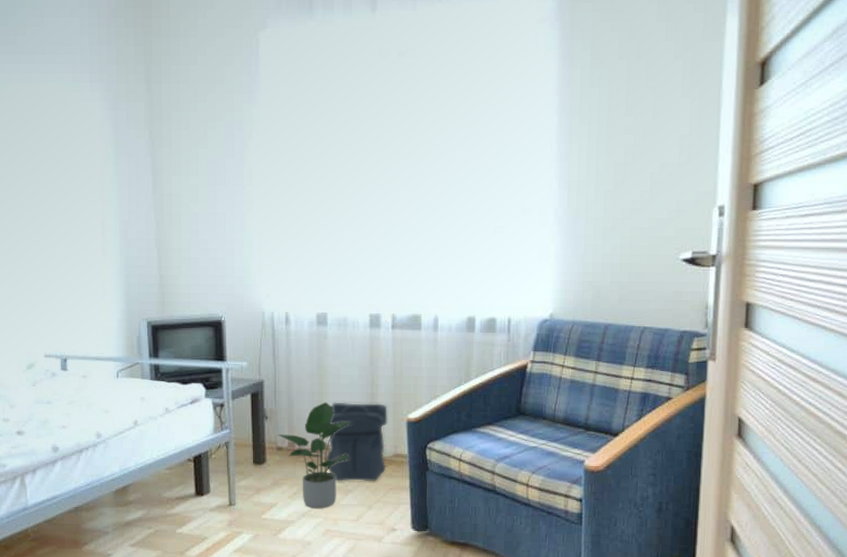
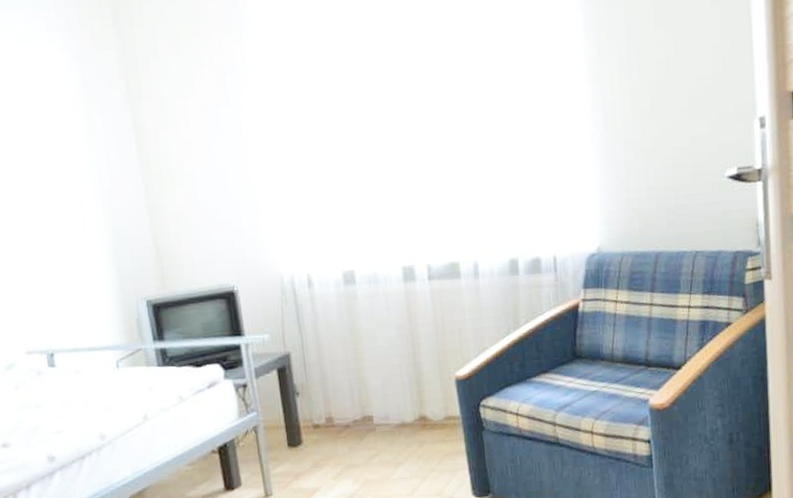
potted plant: present [277,401,352,509] -> none [311,368,397,488]
backpack: present [326,402,387,482] -> none [369,363,439,454]

